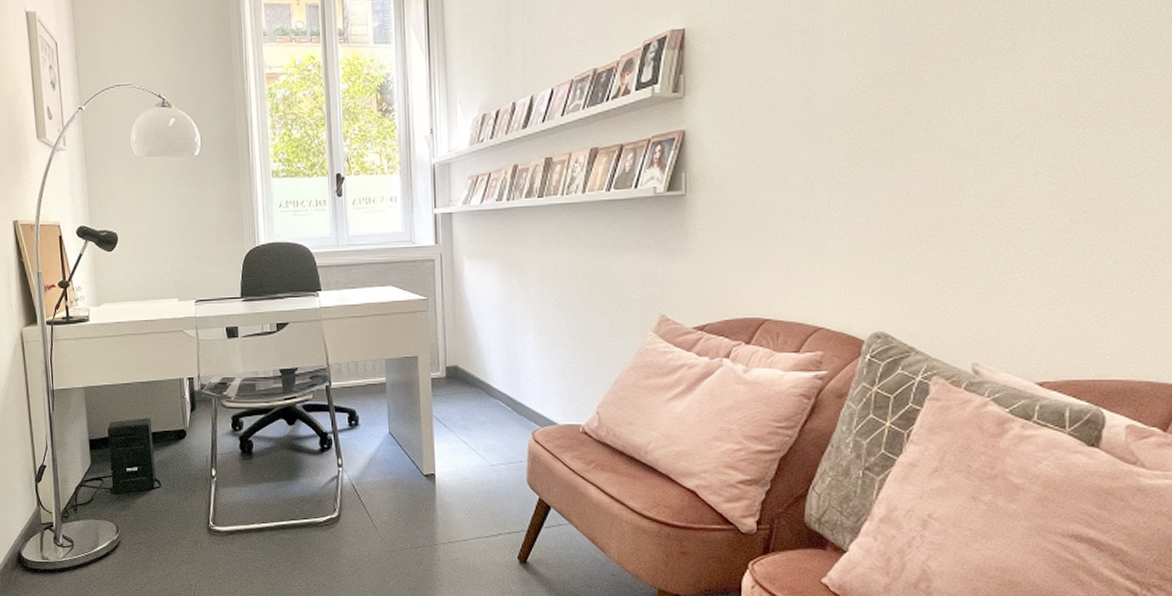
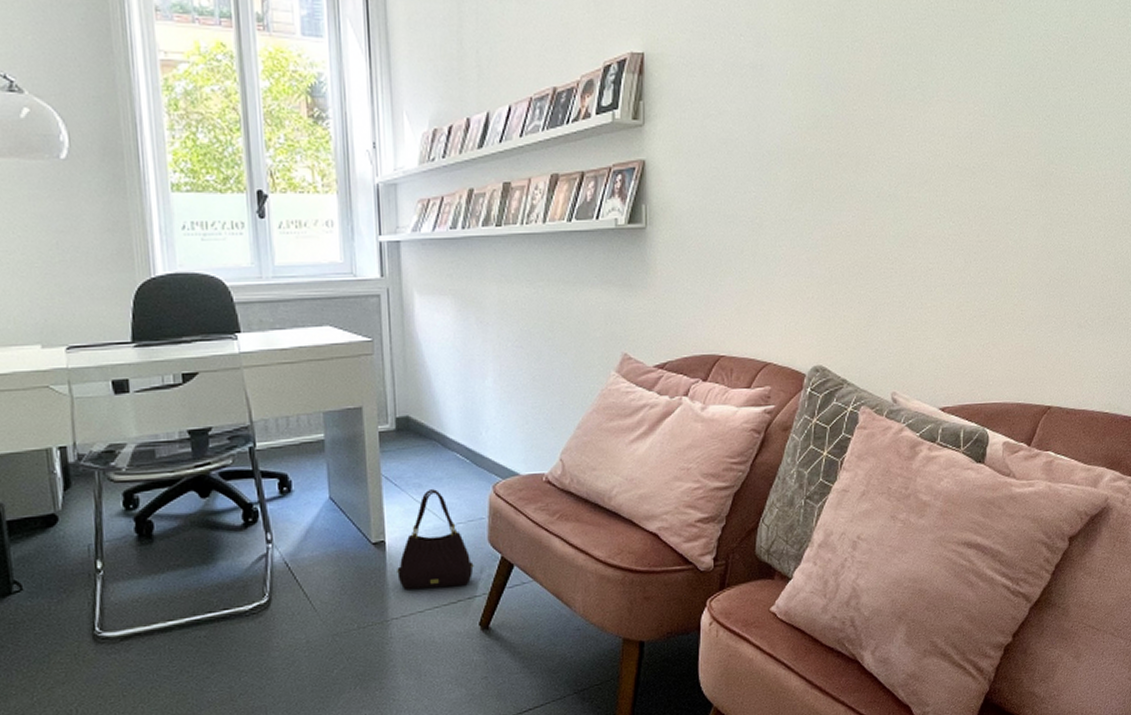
handbag: none [444,432,513,521] -> present [395,489,474,591]

